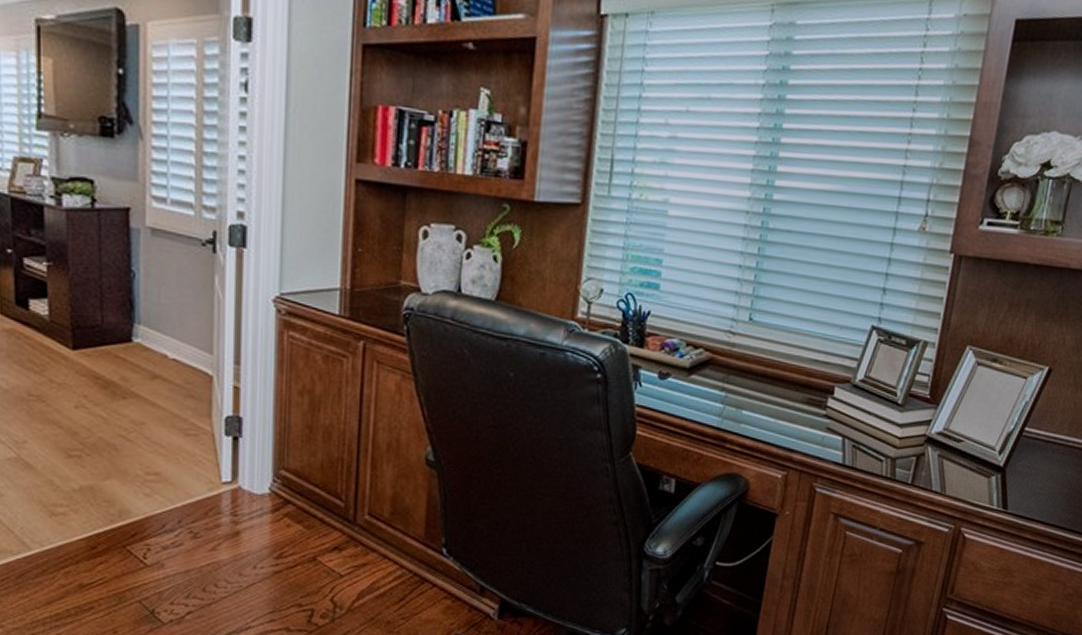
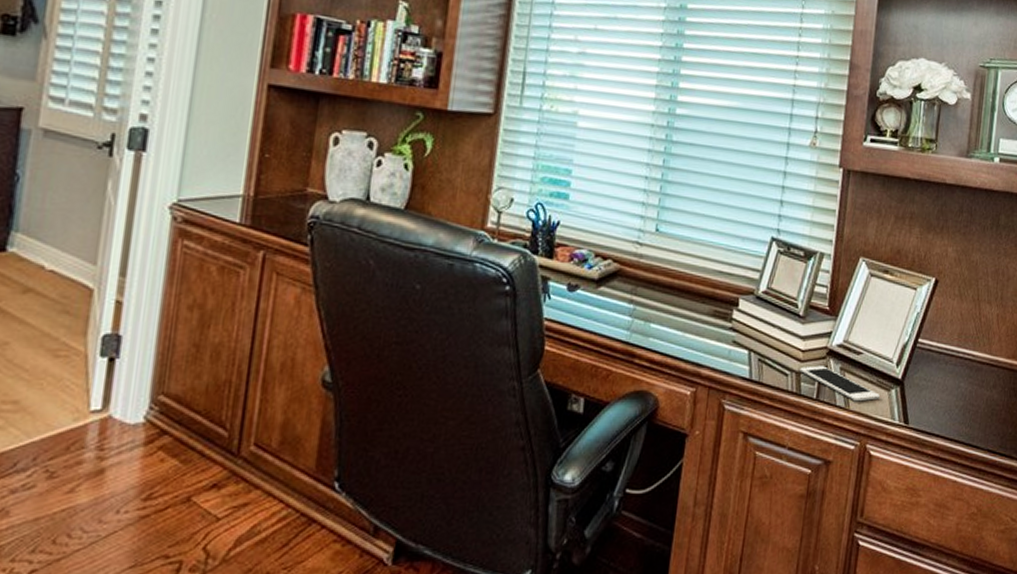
cell phone: none [895,452,979,488] -> present [800,365,880,402]

